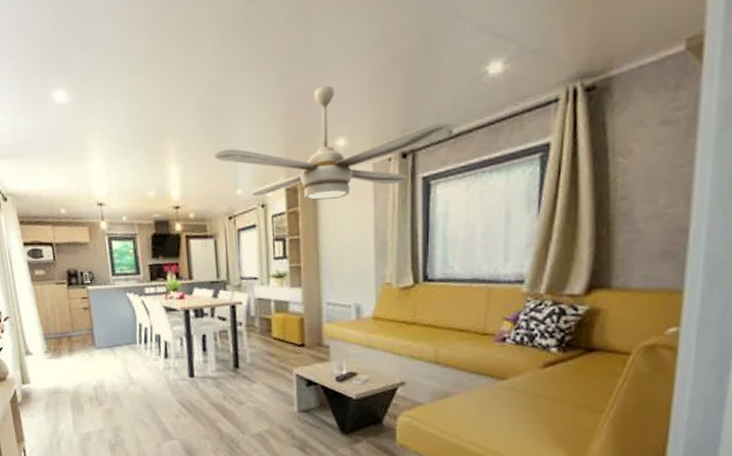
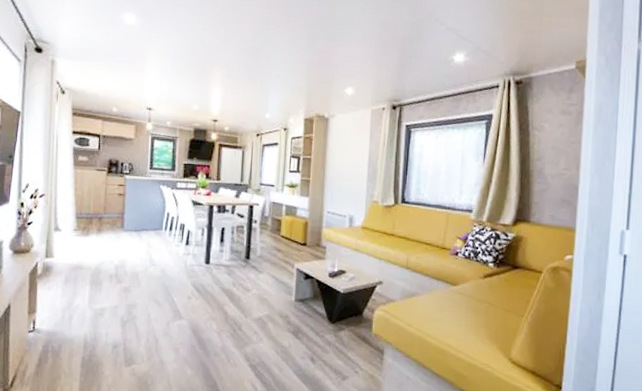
ceiling fan: present [214,85,455,201] -> none [251,48,430,132]

